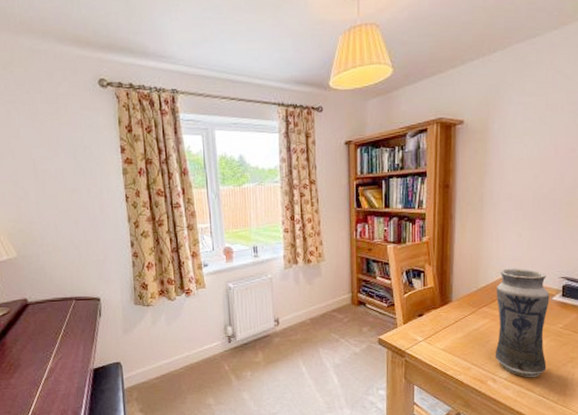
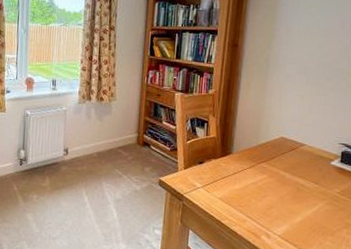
vase: present [495,268,550,378] -> none [270,128,329,239]

